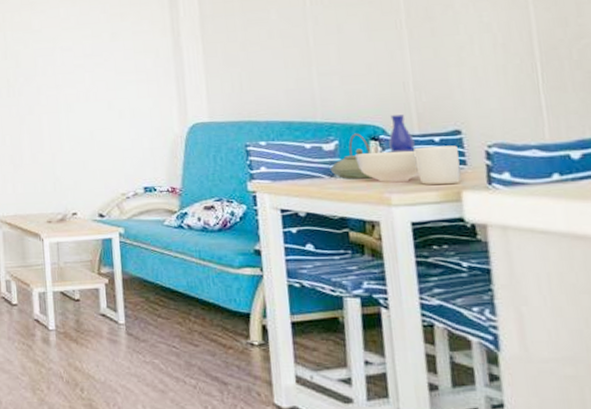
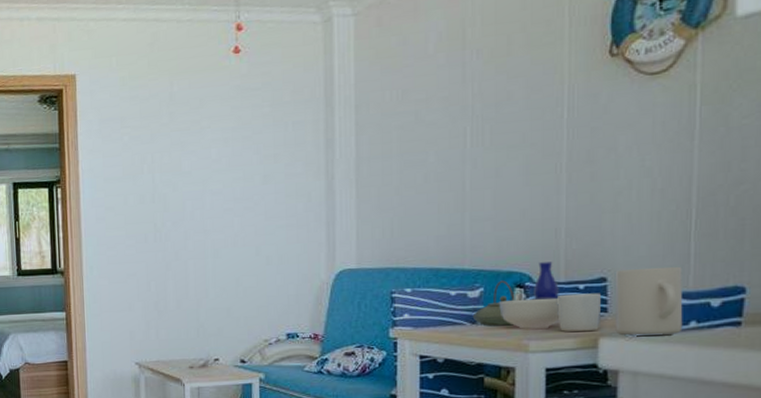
cup: none [468,118,546,189] -> present [614,266,683,336]

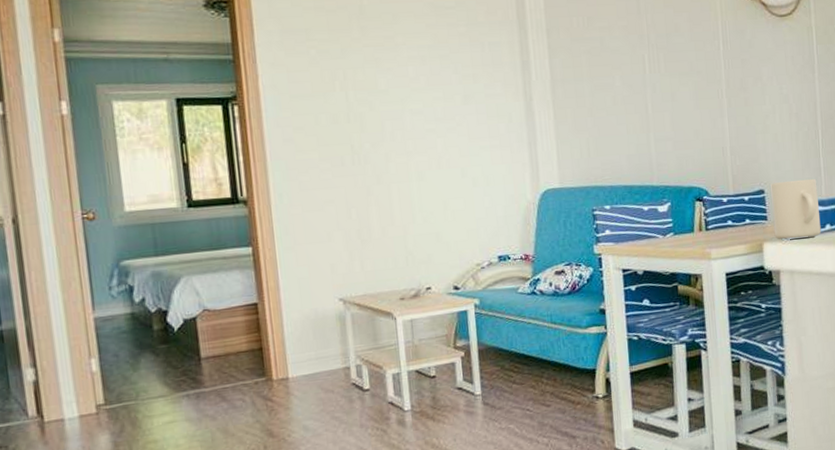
teapot: present [472,280,515,327] -> none [663,195,698,238]
bowl: present [498,297,560,330] -> none [683,209,733,240]
vase: present [533,262,559,300] -> none [709,177,730,212]
mug: present [557,293,601,332] -> none [729,203,763,239]

